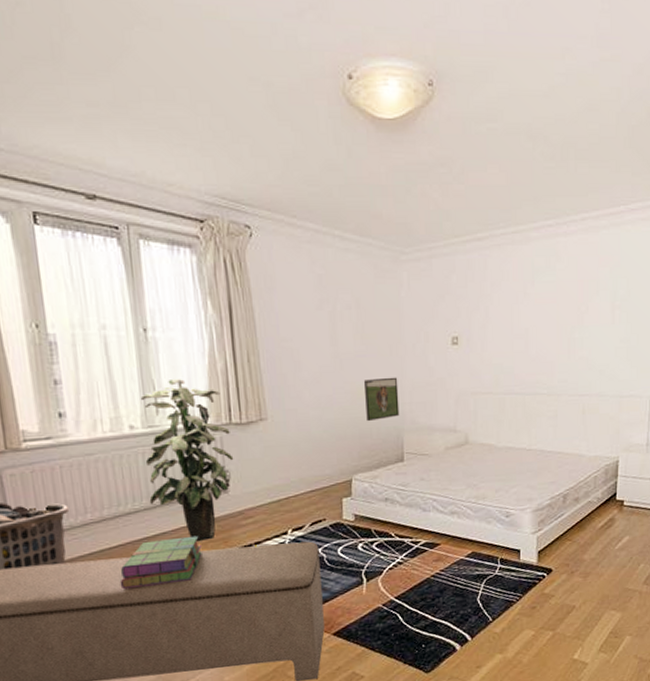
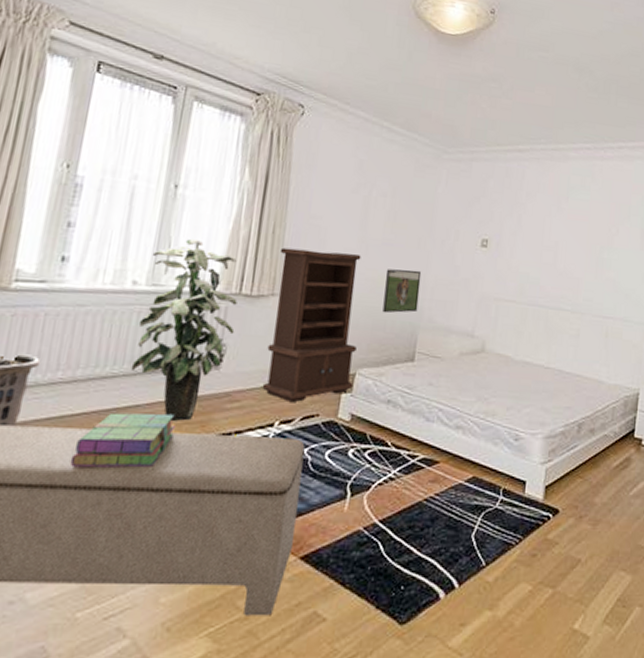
cabinet: none [258,371,352,512] -> present [262,247,361,402]

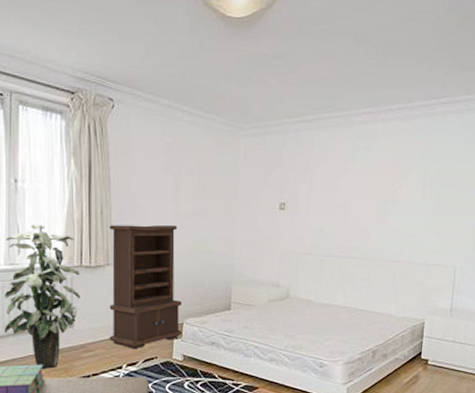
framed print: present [382,269,422,313] -> none [199,234,230,273]

